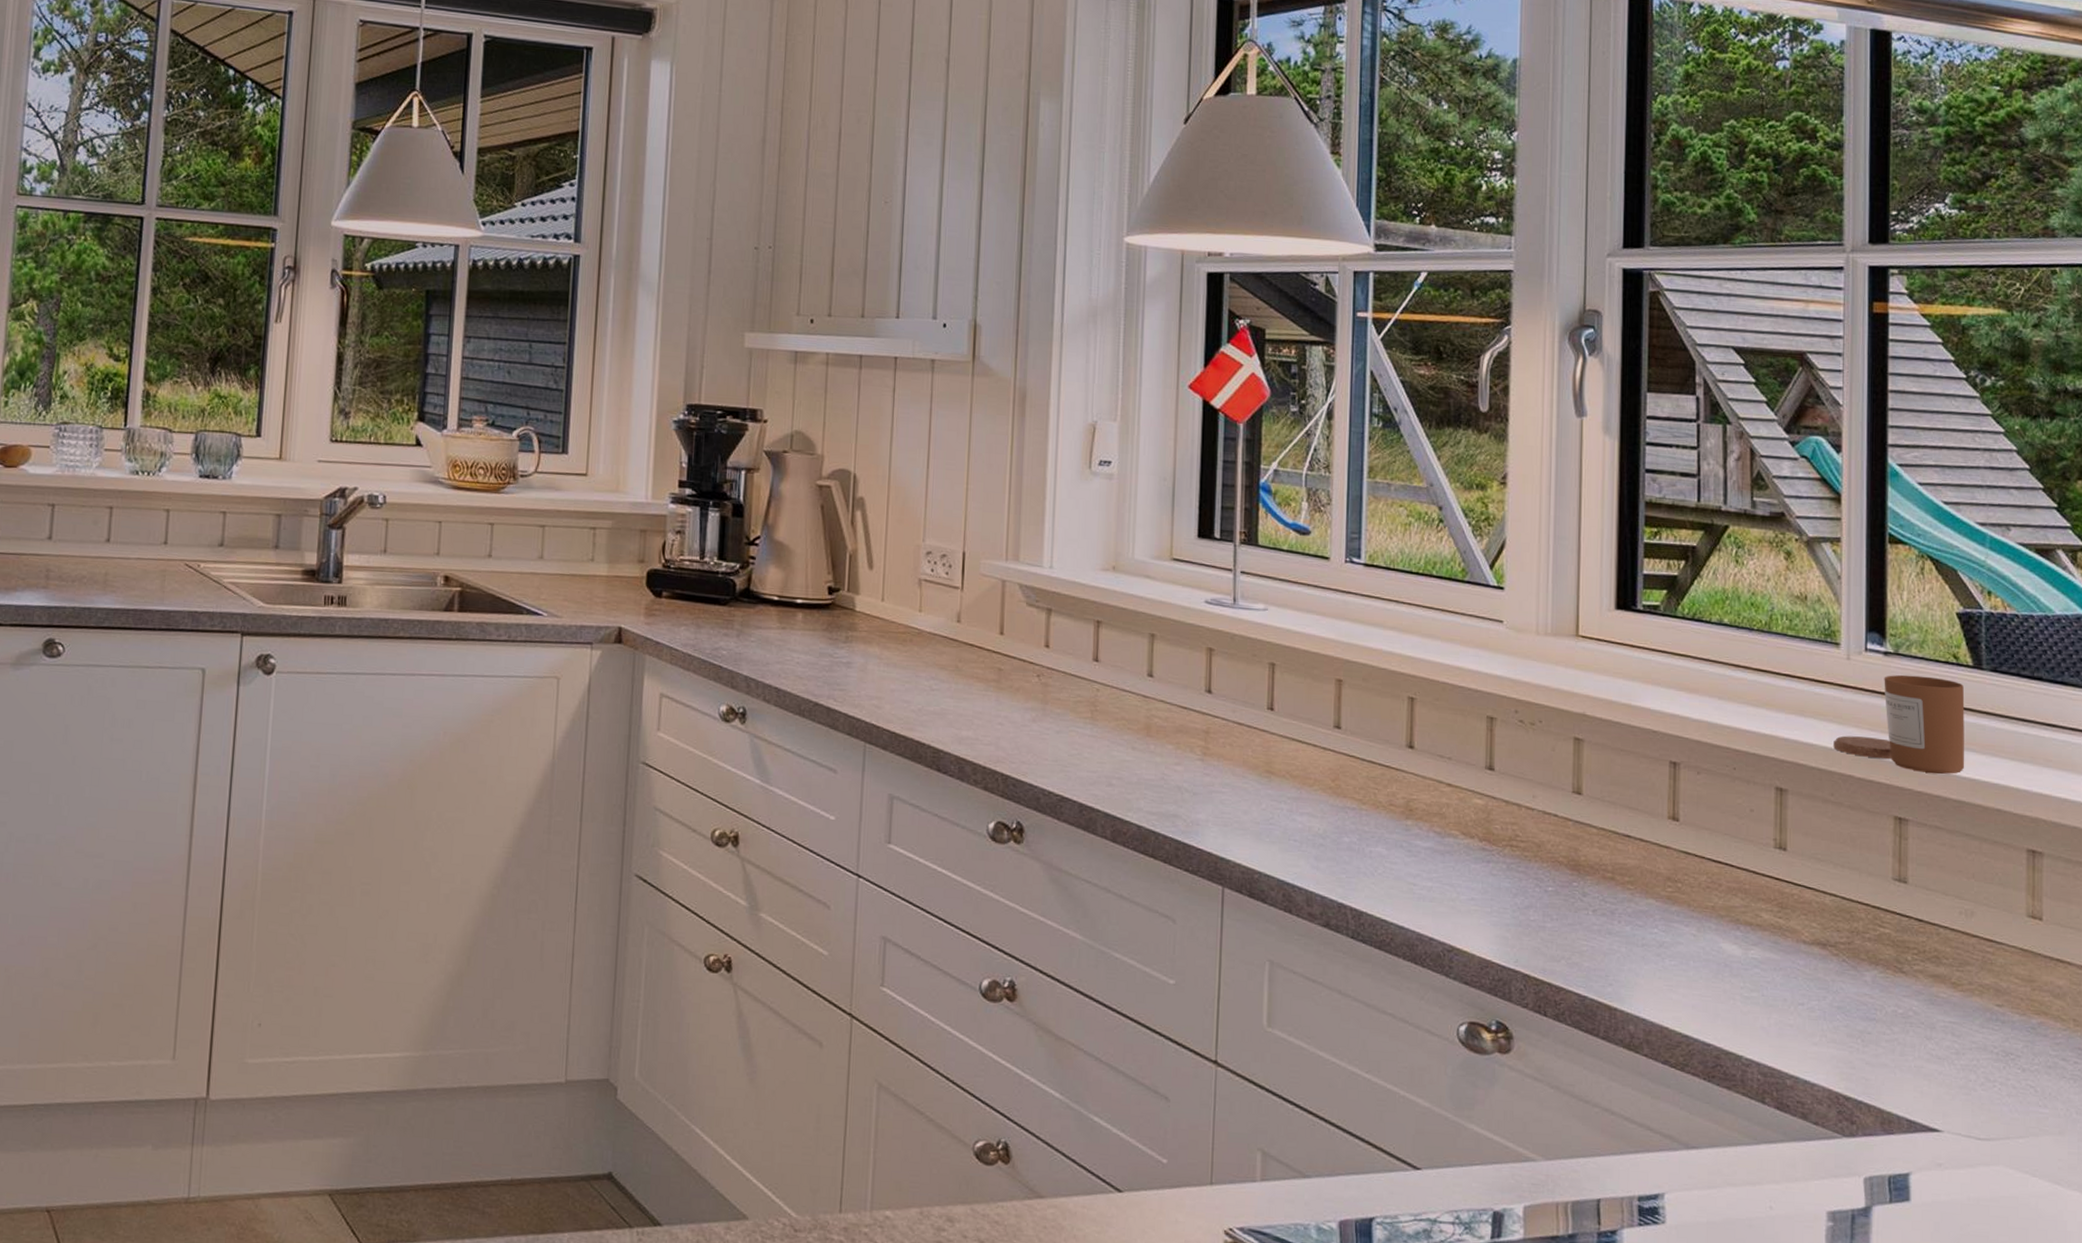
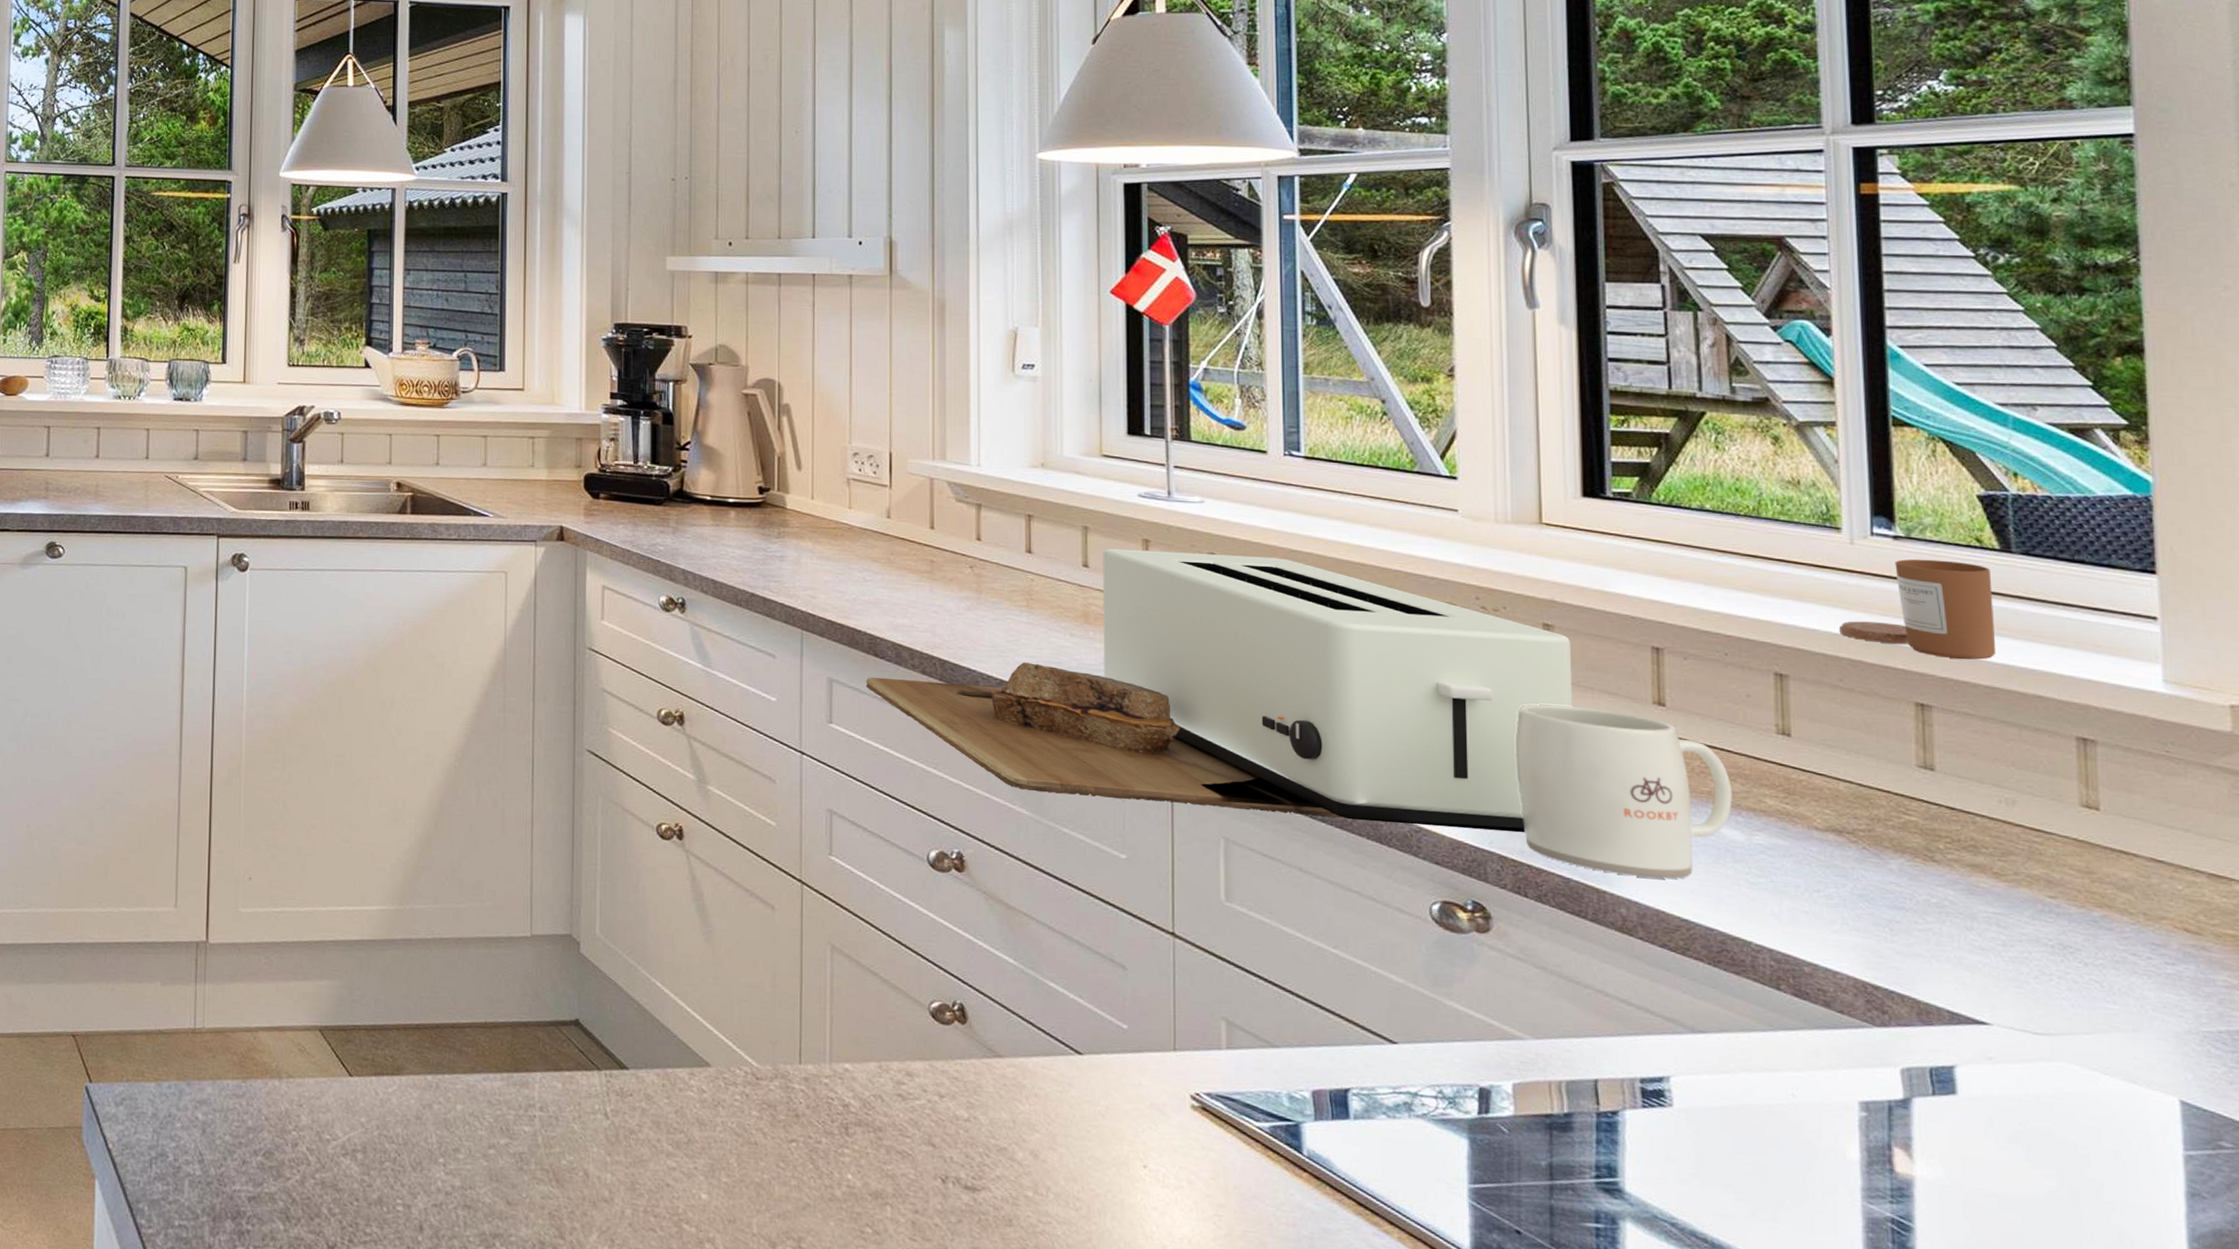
cutting board: none [926,777,1381,939] -> present [865,662,1342,819]
toaster: none [1162,657,1599,951] -> present [1103,548,1573,833]
mug: none [1542,819,1733,995] -> present [1515,704,1732,879]

